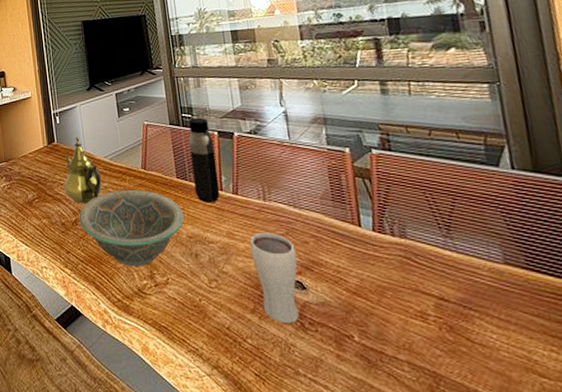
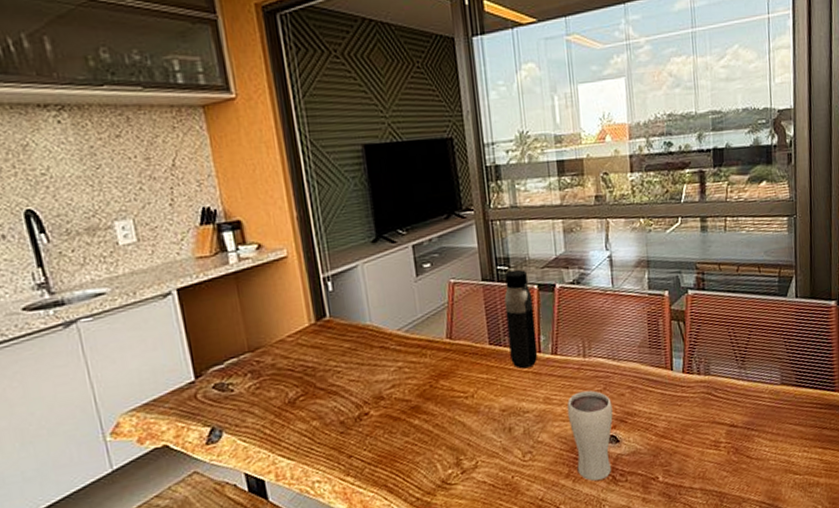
teapot: present [64,137,102,204] -> none [341,306,395,393]
decorative bowl: present [79,189,185,267] -> none [363,364,497,458]

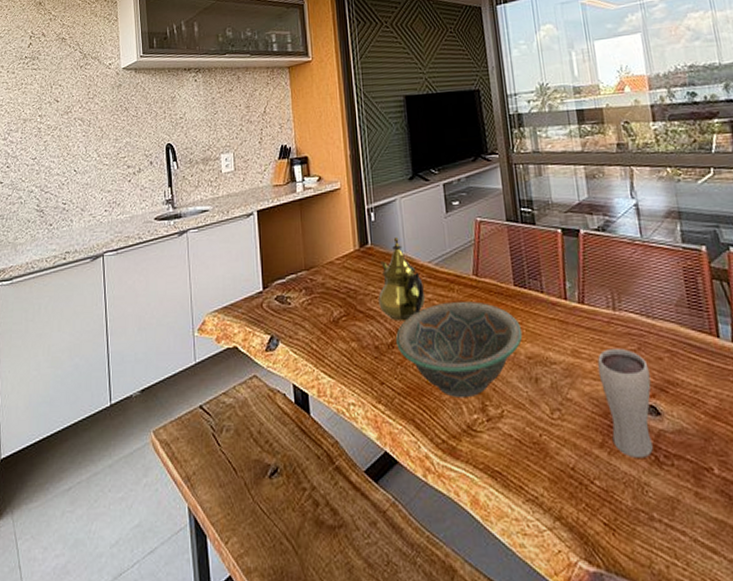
teapot: none [341,306,395,393] -> present [378,237,426,322]
decorative bowl: none [363,364,497,458] -> present [396,301,523,399]
water bottle: present [504,269,538,369] -> none [528,212,564,316]

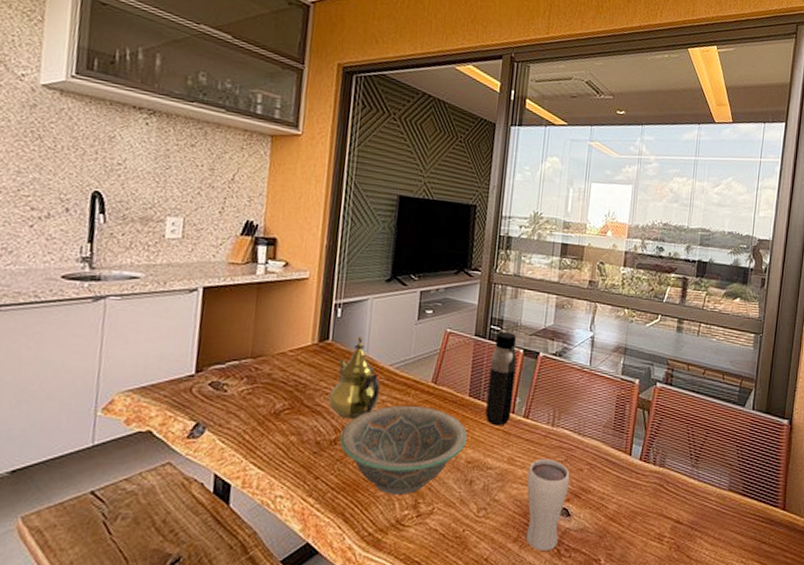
water bottle: none [528,212,564,316] -> present [485,331,517,426]

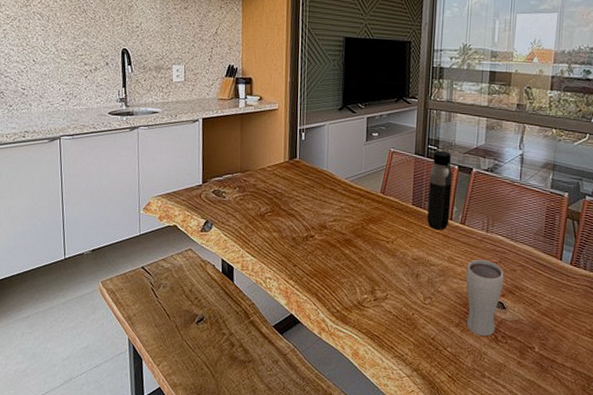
teapot: present [328,337,380,420] -> none [300,156,339,222]
decorative bowl: present [339,405,468,496] -> none [310,211,413,283]

